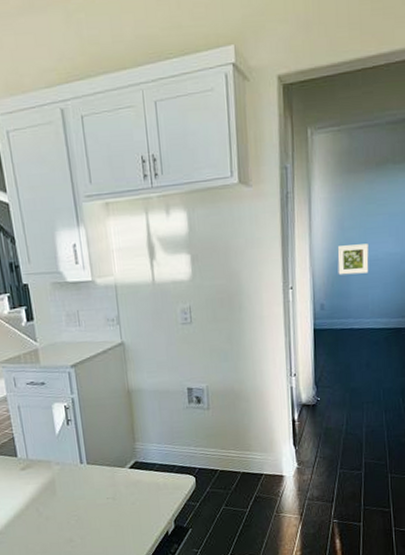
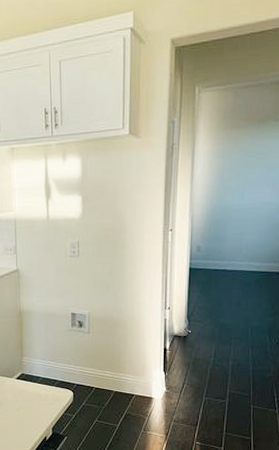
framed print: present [337,243,369,276] -> none [215,193,246,221]

